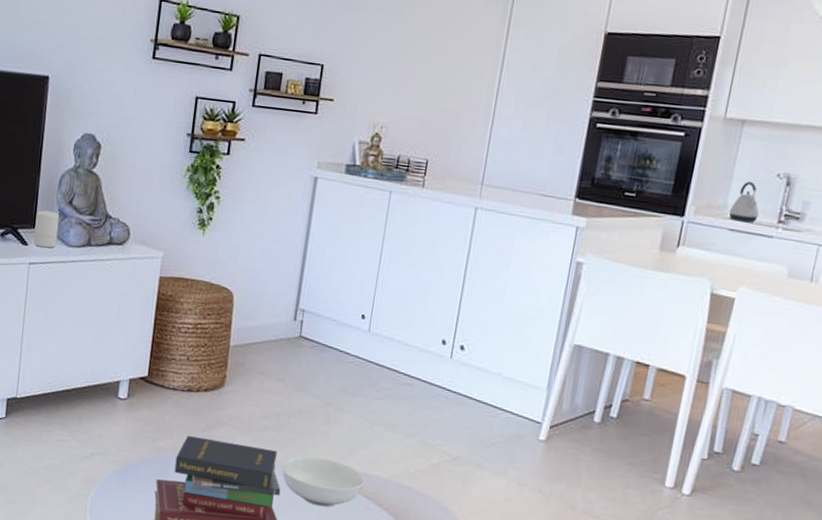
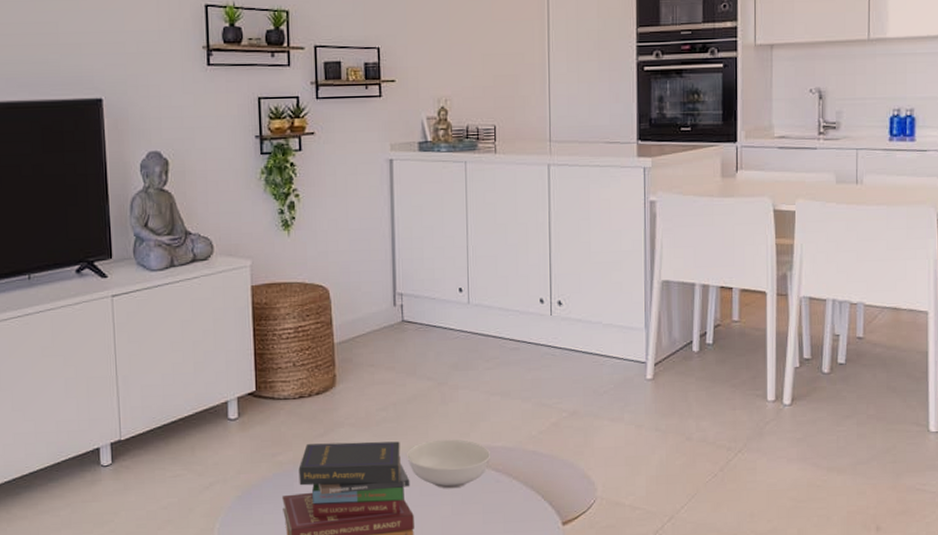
candle: present [33,210,60,249] -> none [111,238,138,277]
kettle: present [728,182,760,223] -> none [775,101,801,139]

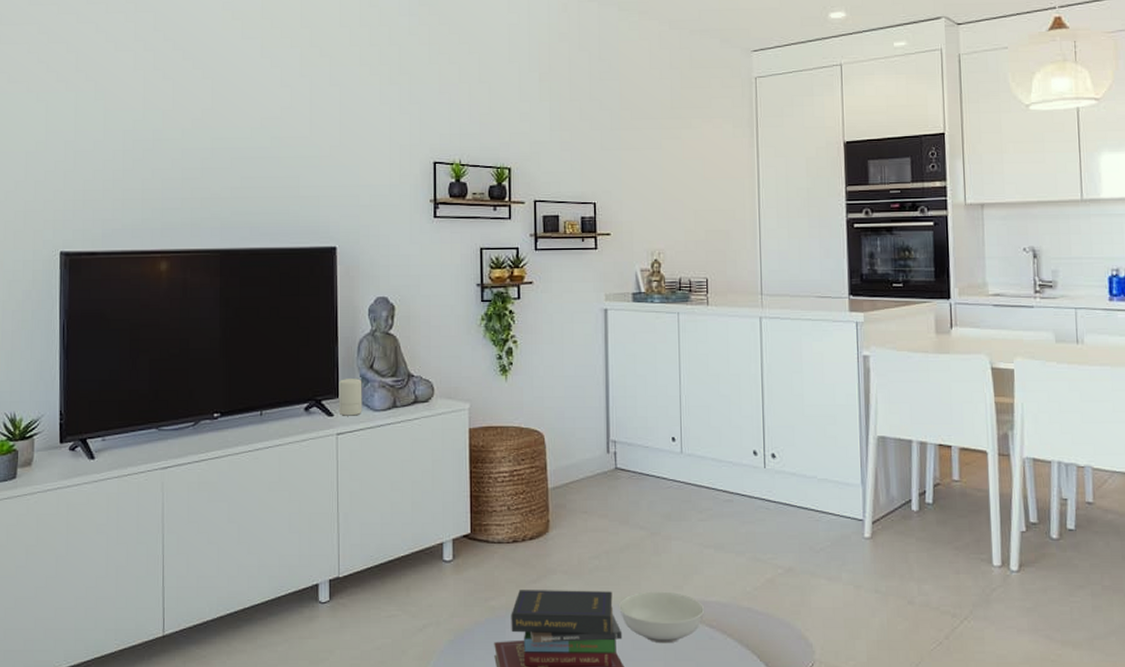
candle: none [111,238,138,277] -> present [338,379,362,416]

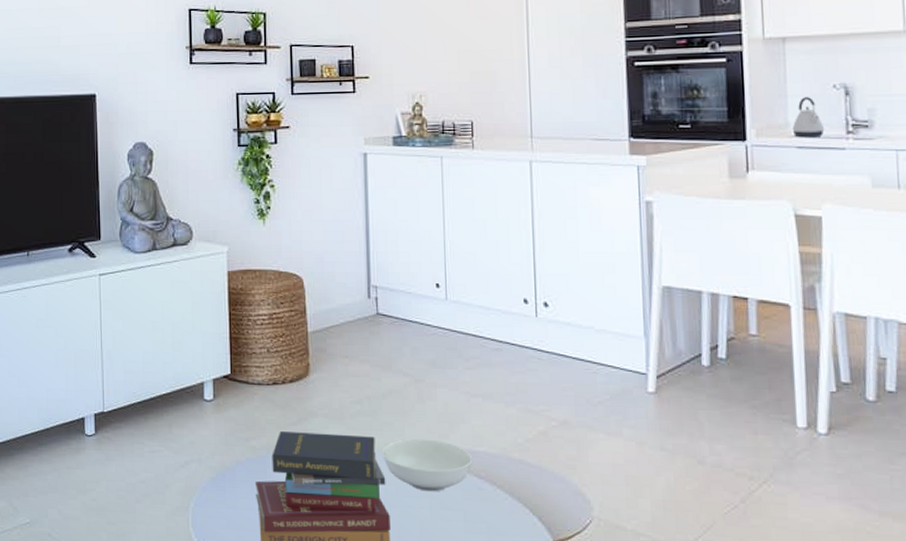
candle: present [338,379,362,416] -> none [100,221,123,258]
kettle: none [989,259,1017,297] -> present [792,97,825,138]

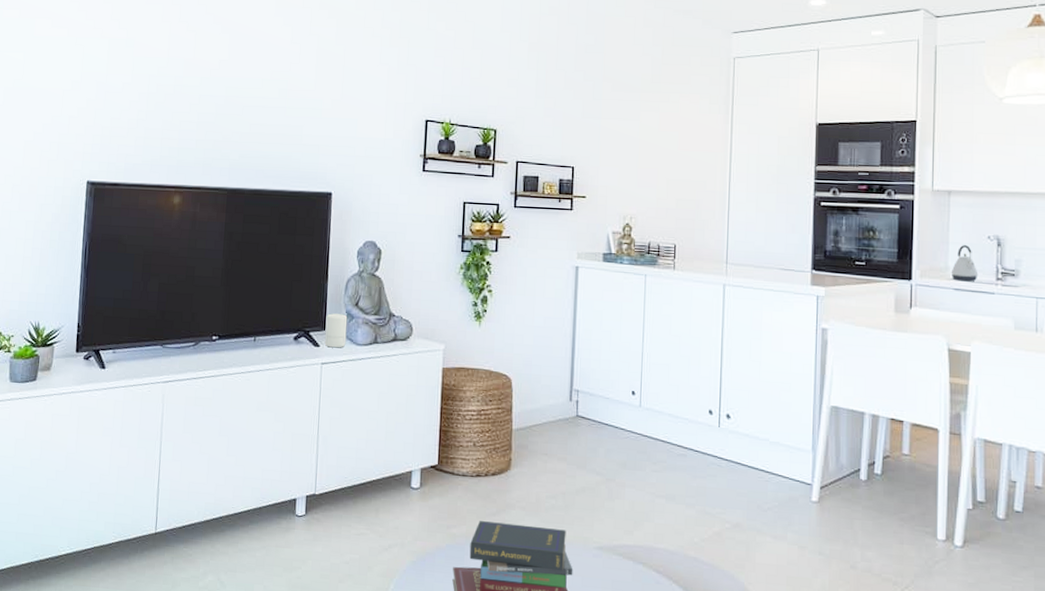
candle: none [100,221,123,258] -> present [324,313,348,348]
bowl: present [381,438,473,492] -> none [571,533,653,584]

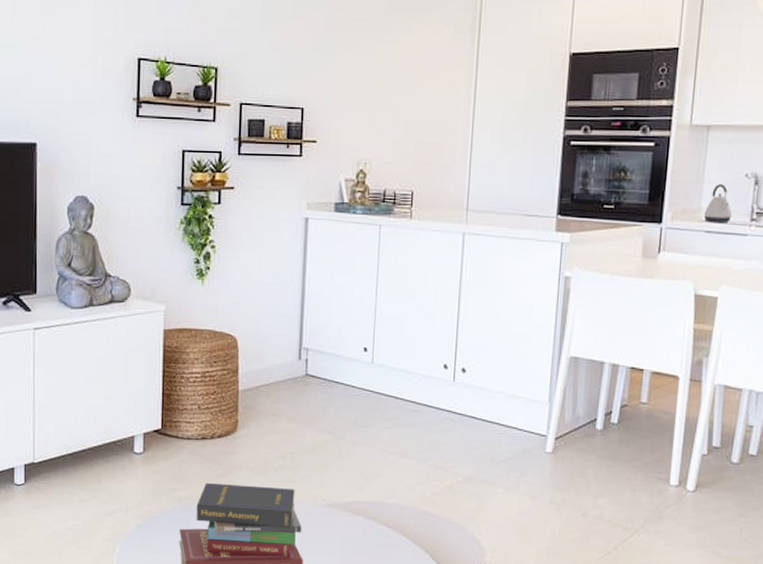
candle: present [324,313,348,348] -> none [36,275,60,312]

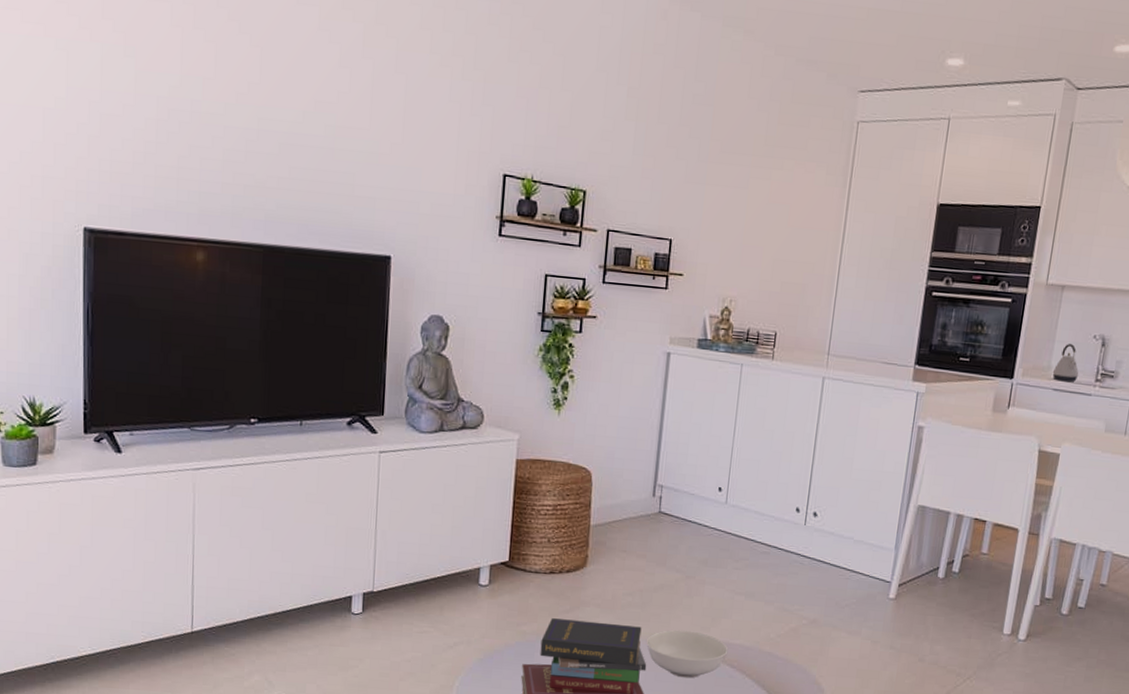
bowl: none [299,491,384,539] -> present [645,630,729,678]

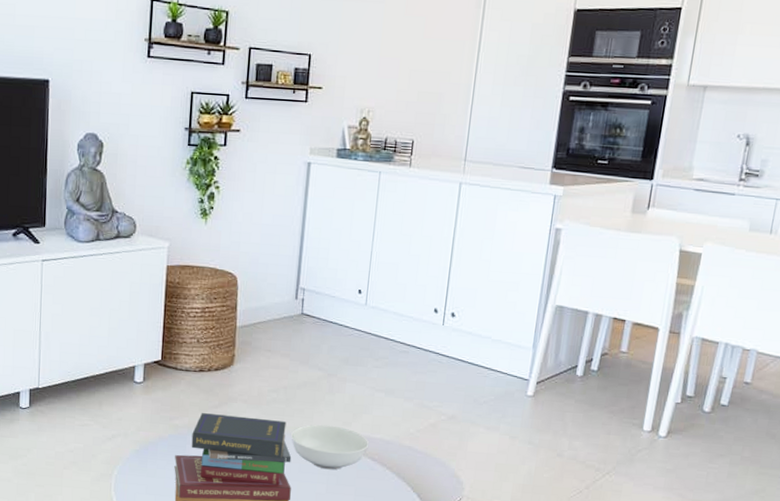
kettle: present [1052,344,1079,383] -> none [693,144,722,183]

